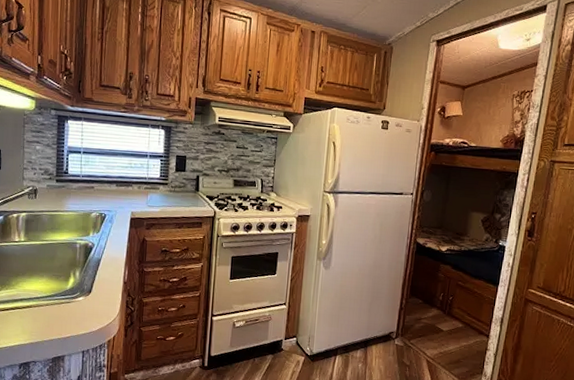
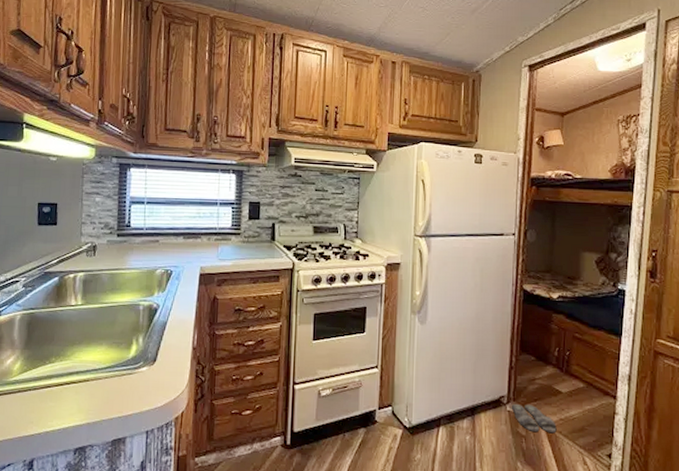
slippers: none [399,338,437,364] -> present [511,403,557,434]

